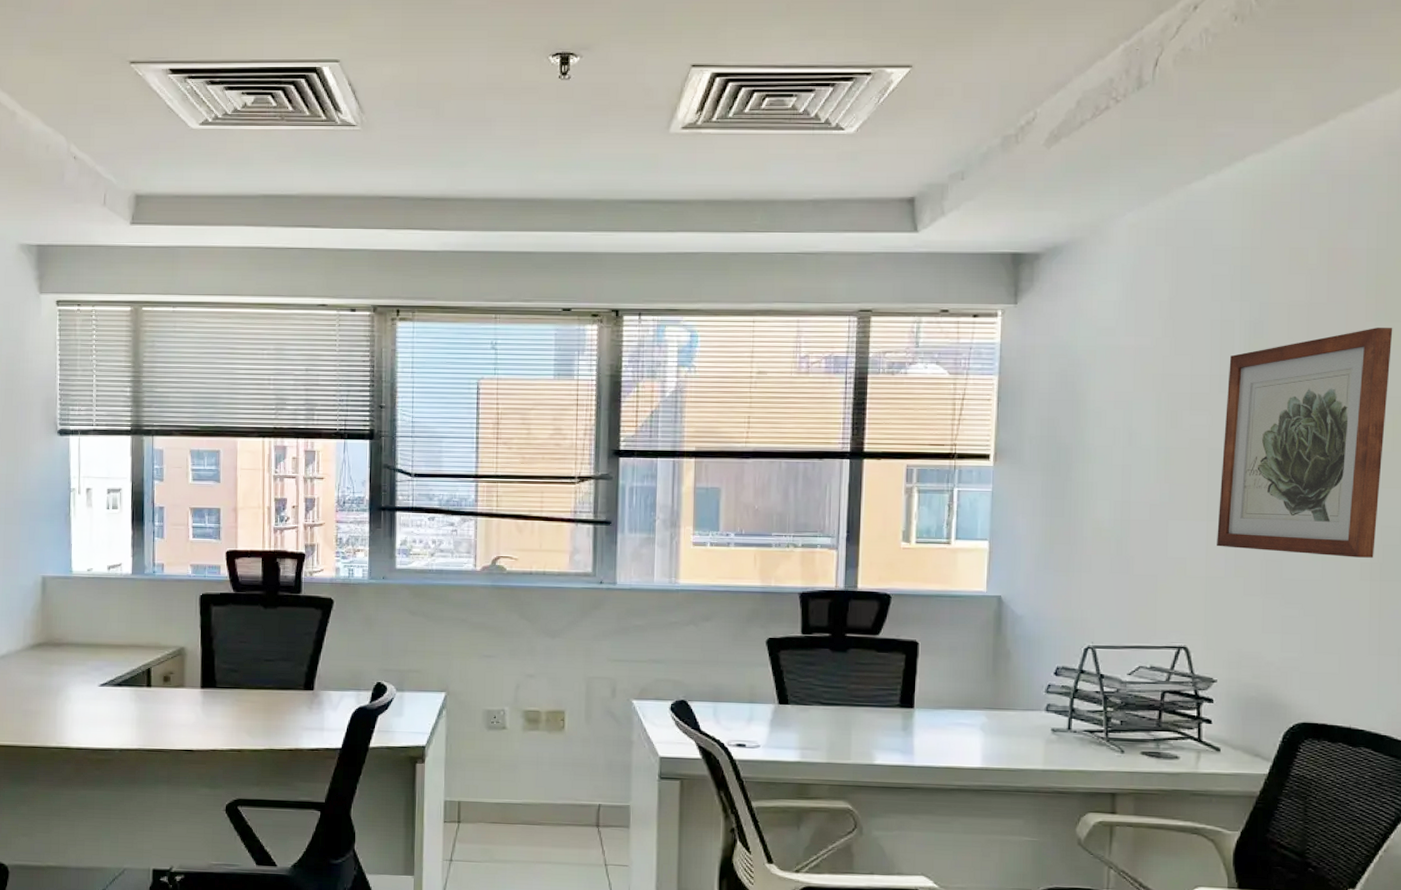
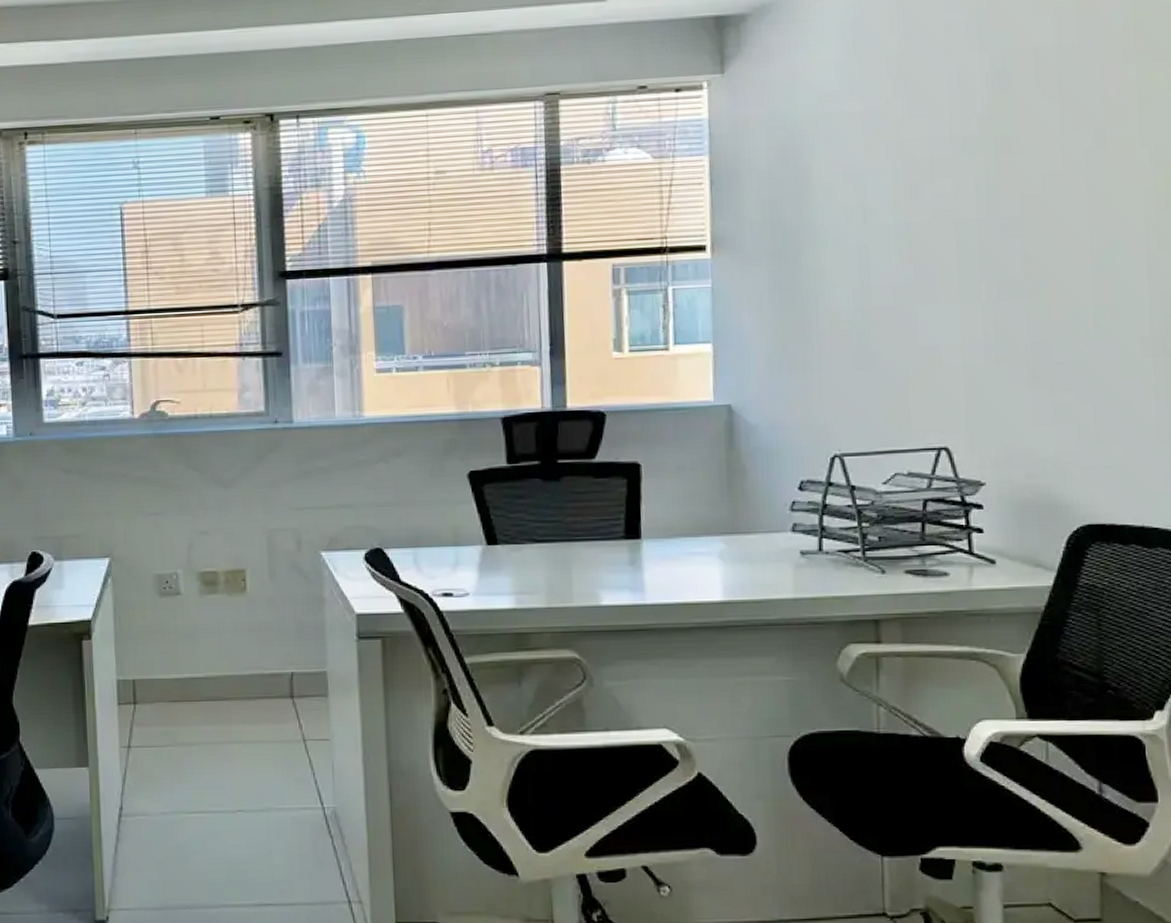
wall art: present [1217,328,1393,558] -> none [971,68,1157,333]

